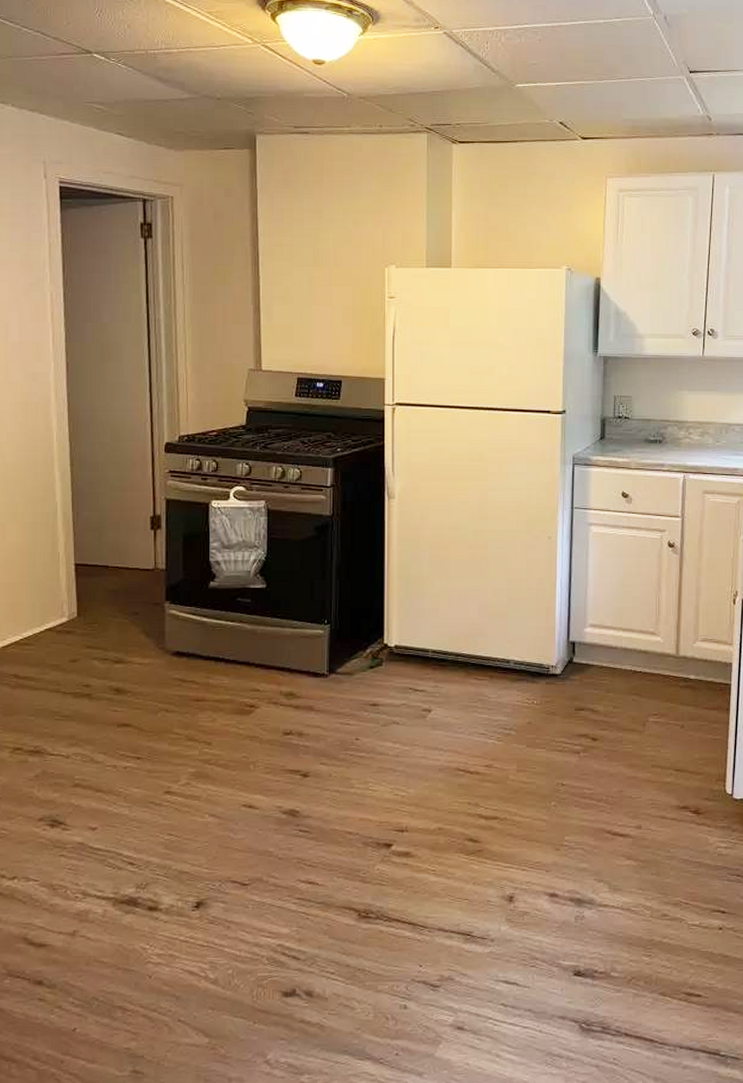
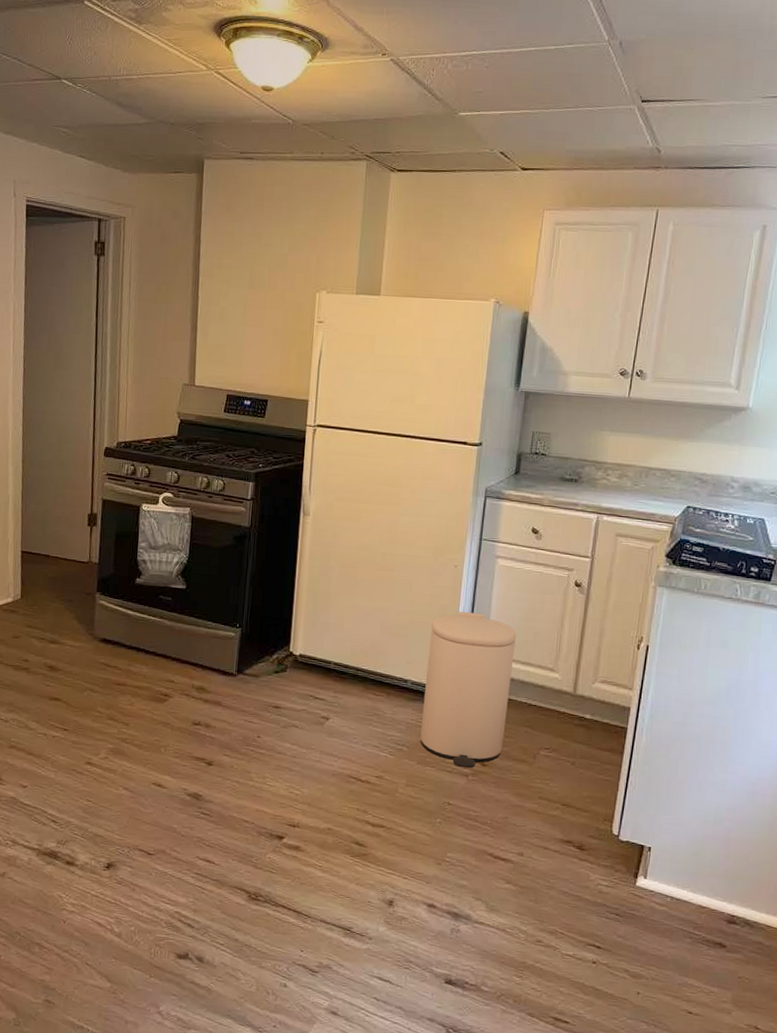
pedal bin: none [528,583,615,744] -> present [420,611,516,768]

